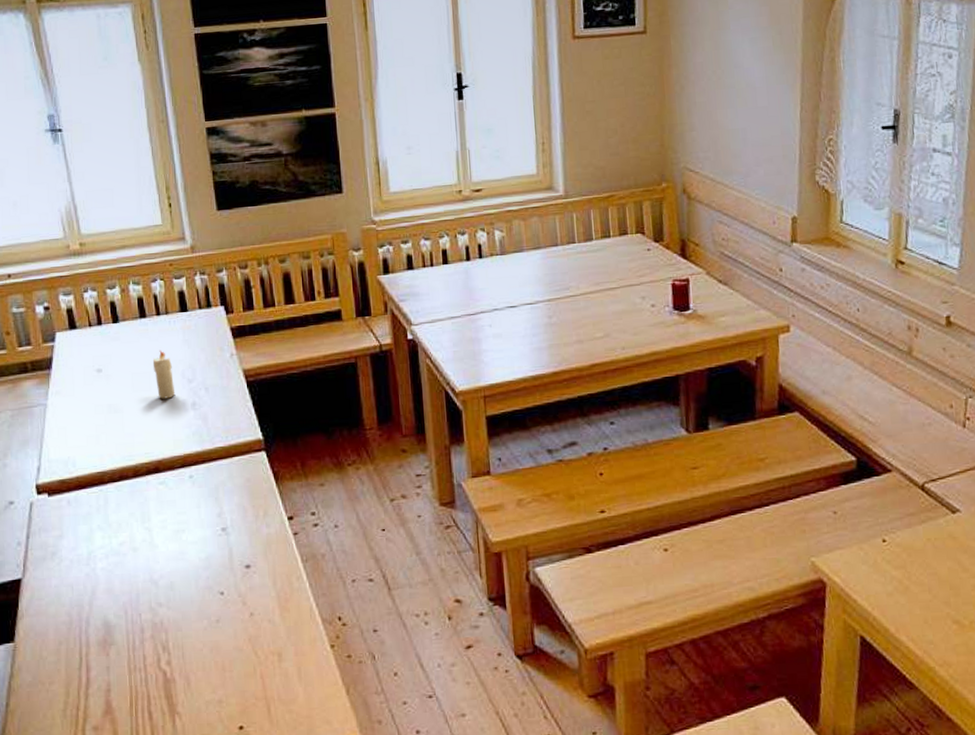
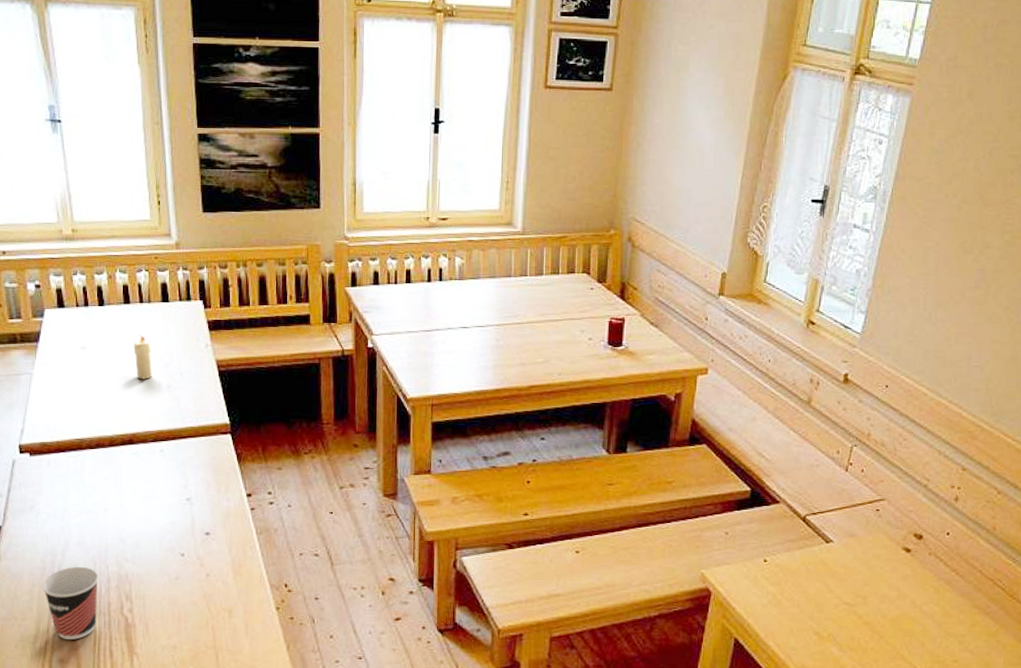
cup: none [69,616,132,703] -> present [42,566,99,640]

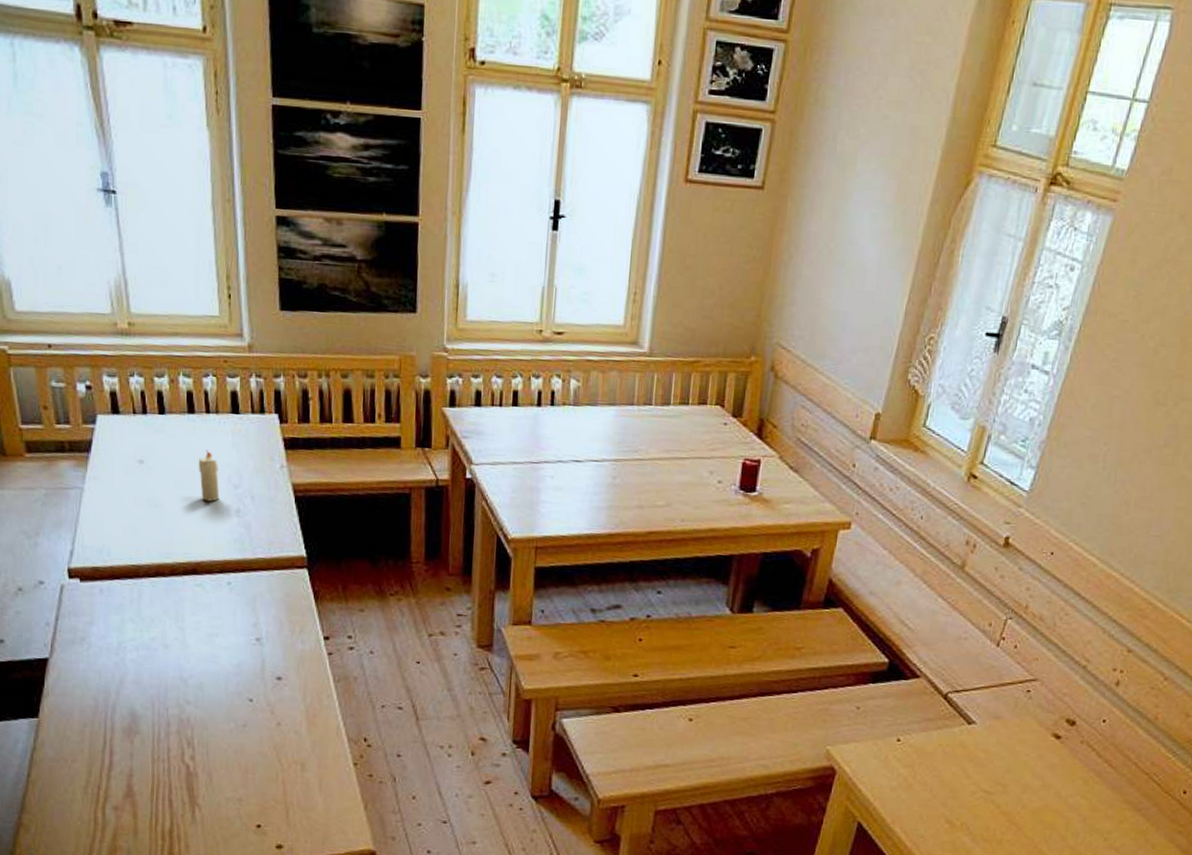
cup: present [42,566,99,640] -> none [94,706,157,786]

